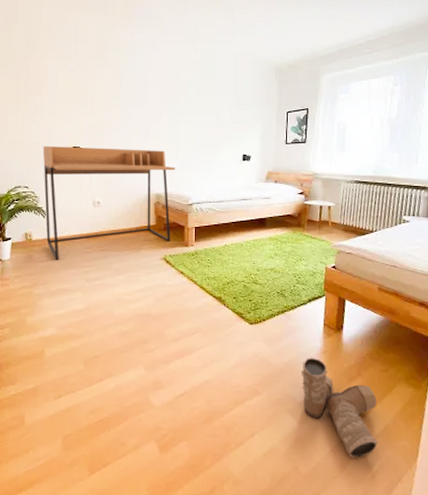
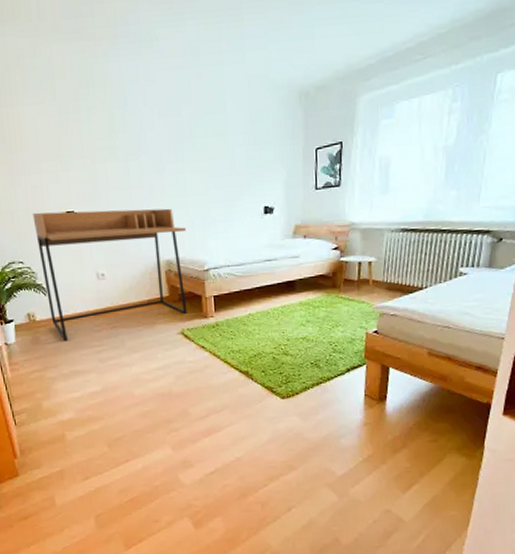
boots: present [301,357,379,458] -> none [339,430,426,528]

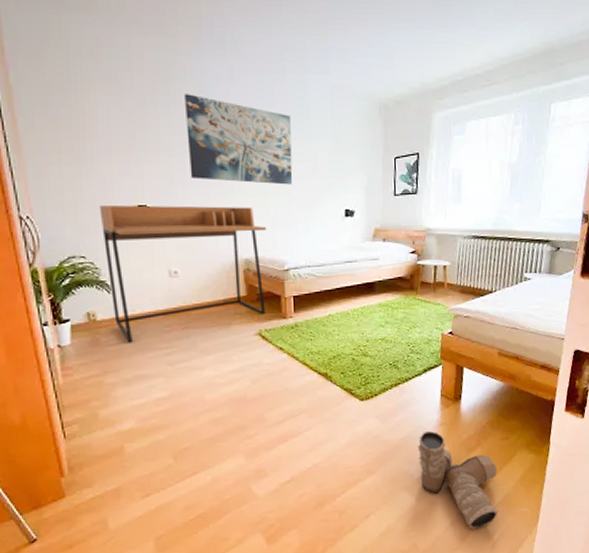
wall art: none [104,97,211,184] -> present [185,94,293,185]
boots: none [339,430,426,528] -> present [417,430,500,529]

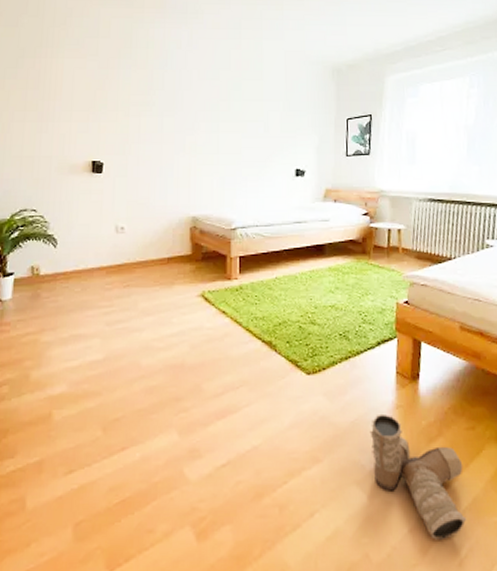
desk: present [99,204,267,343] -> none [55,160,216,300]
wall art: present [185,94,293,185] -> none [144,58,246,144]

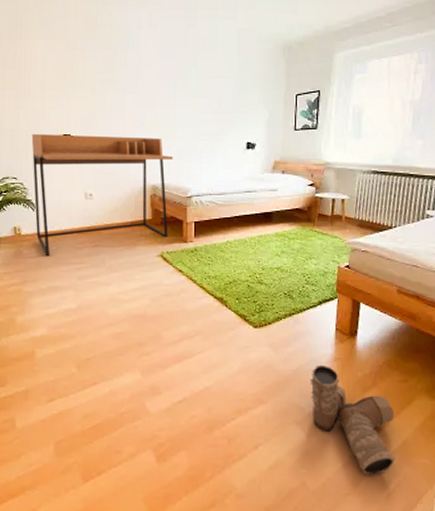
desk: none [55,160,216,300] -> present [31,133,174,257]

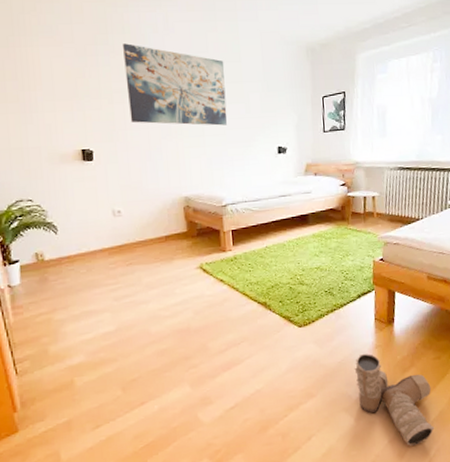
desk: present [31,133,174,257] -> none [44,147,206,281]
wall art: none [109,38,201,119] -> present [123,43,227,126]

